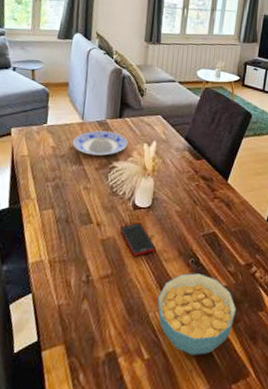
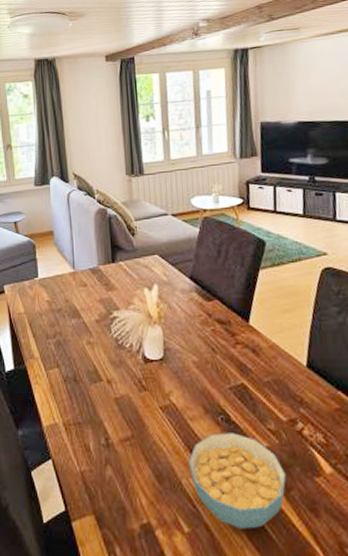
plate: present [73,130,128,156] -> none [68,278,127,306]
cell phone: present [120,222,156,256] -> none [133,377,177,415]

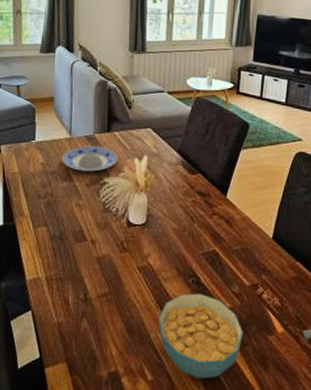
plate: none [68,278,127,306] -> present [62,145,118,172]

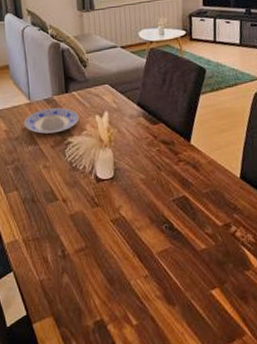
cereal bowl: present [158,293,244,379] -> none [136,238,221,318]

